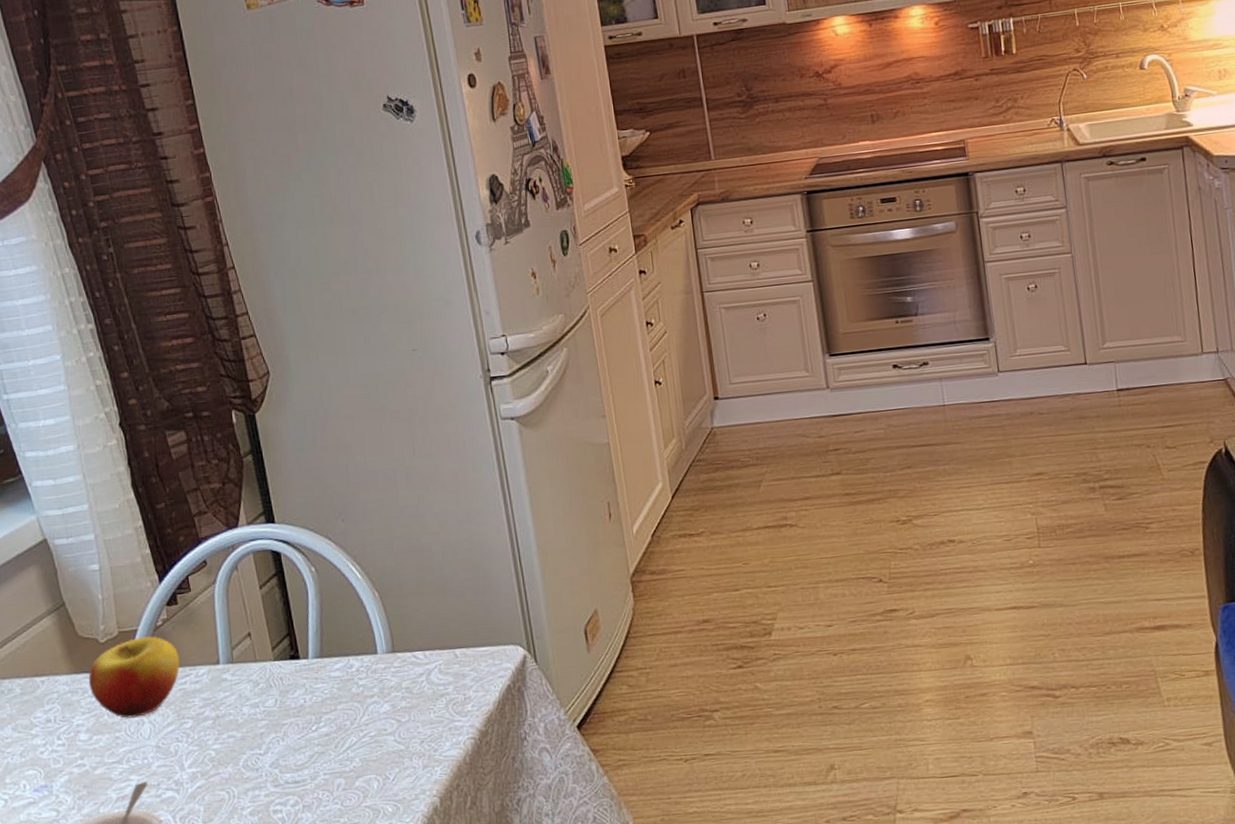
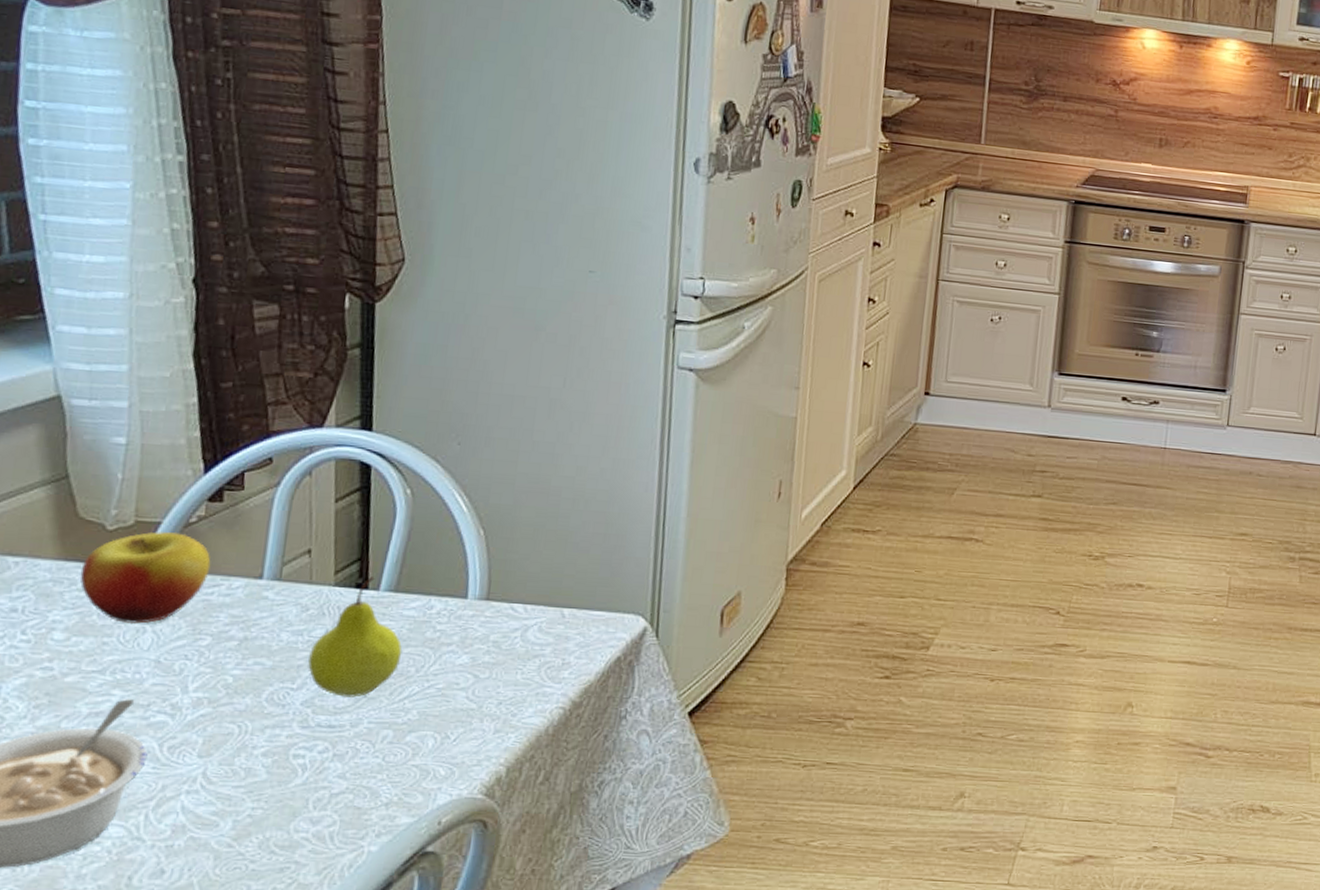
fruit: none [267,648,337,755] -> present [308,577,402,698]

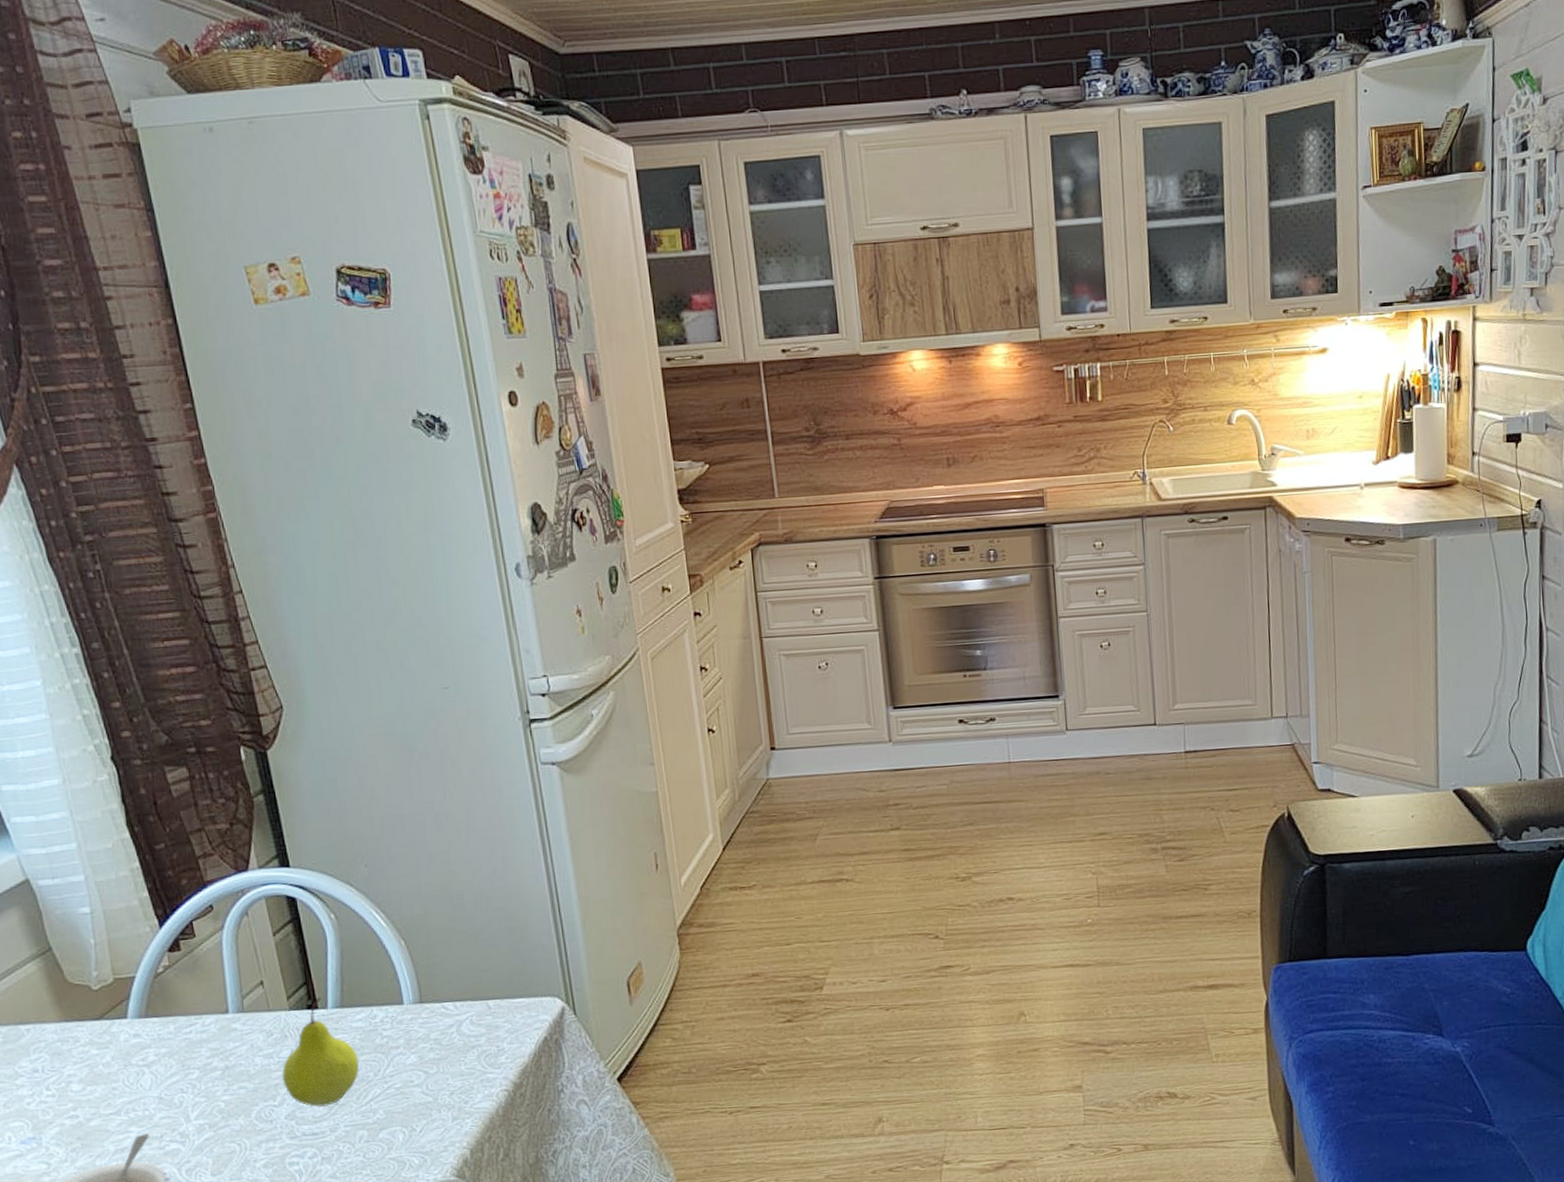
apple: present [80,532,211,625] -> none [80,983,184,1069]

